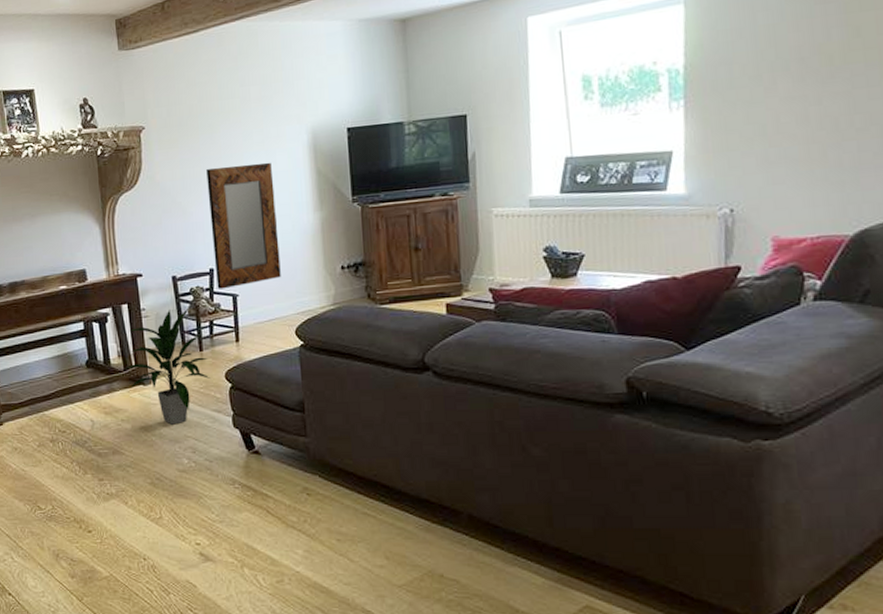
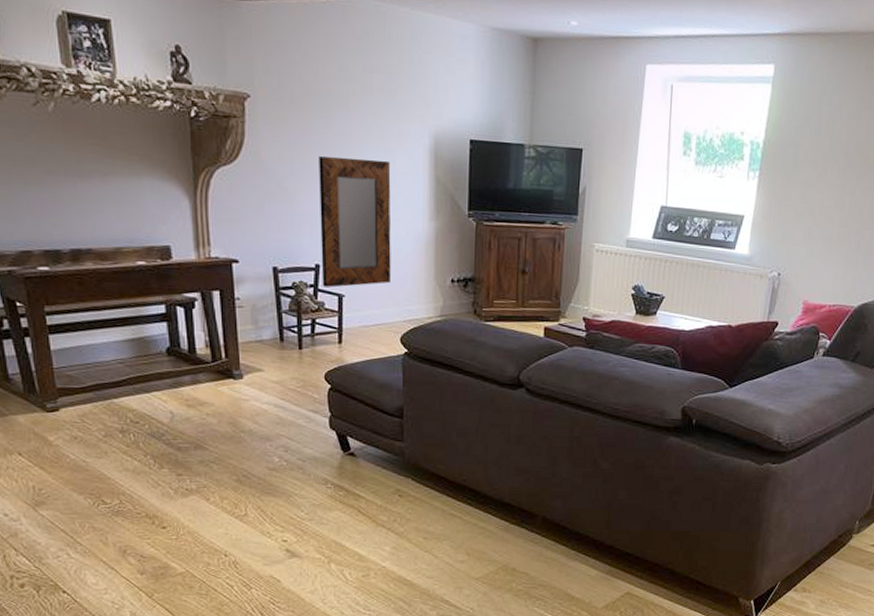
indoor plant: present [123,307,210,425] -> none [211,302,309,422]

